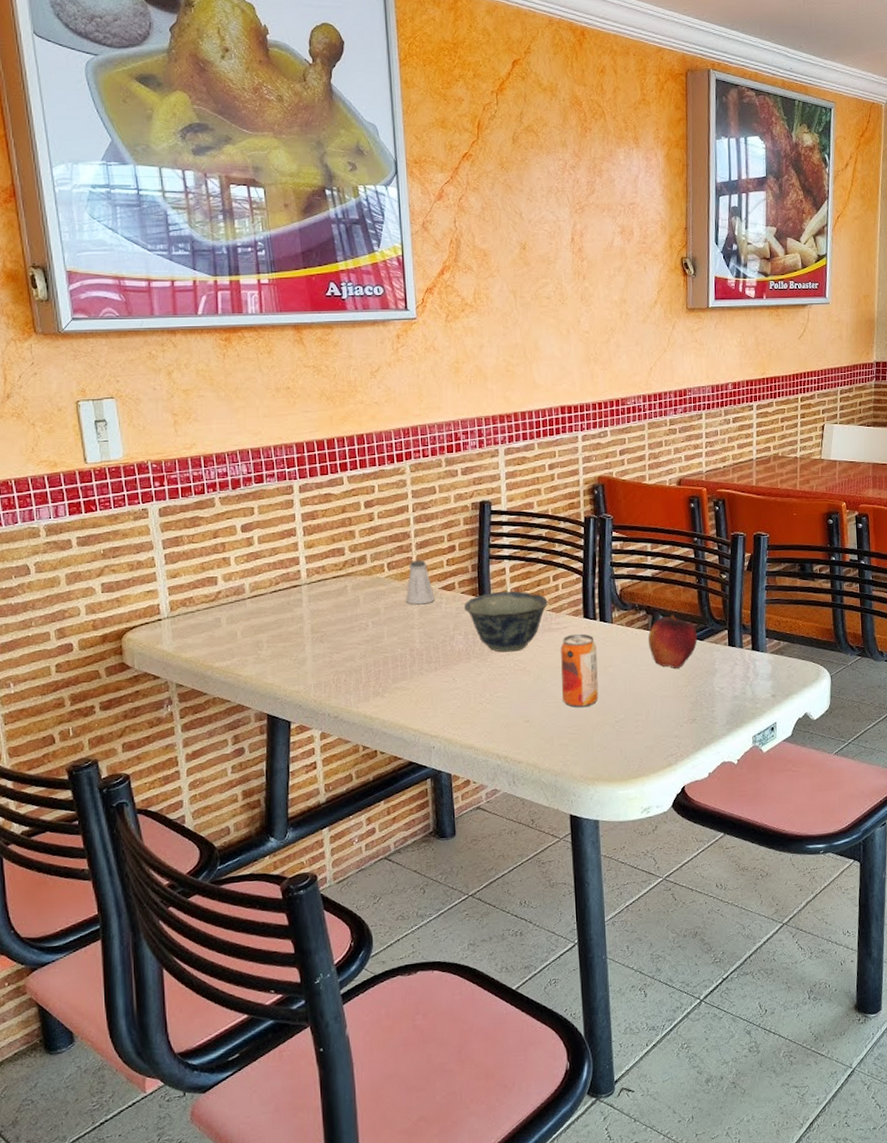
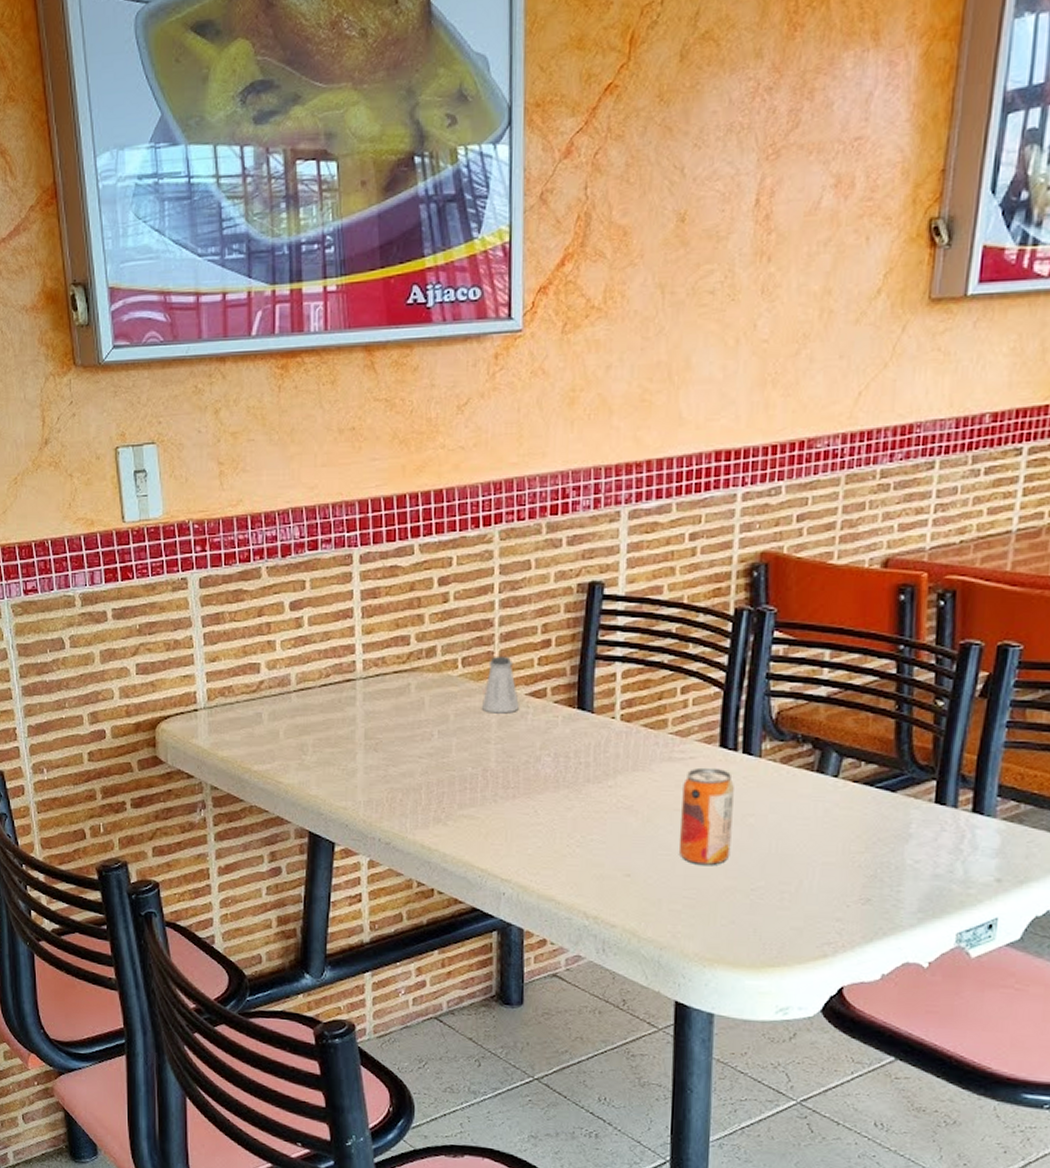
bowl: present [464,591,548,652] -> none [557,704,671,784]
fruit: present [648,614,697,668] -> none [810,751,888,827]

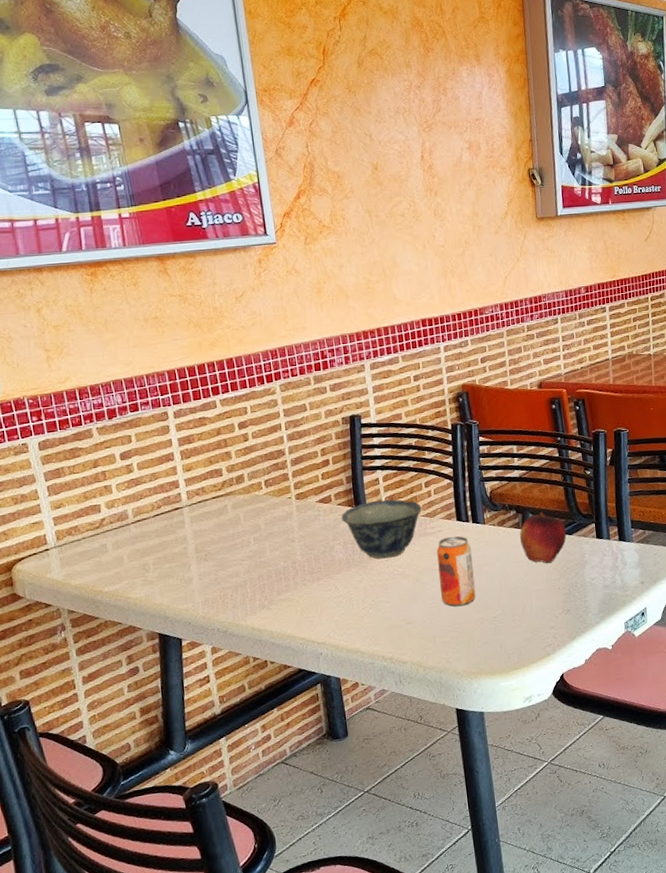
saltshaker: present [482,655,519,714] -> none [284,475,313,519]
bowl: none [557,704,671,784] -> present [341,499,422,559]
fruit: none [810,751,888,827] -> present [519,511,567,563]

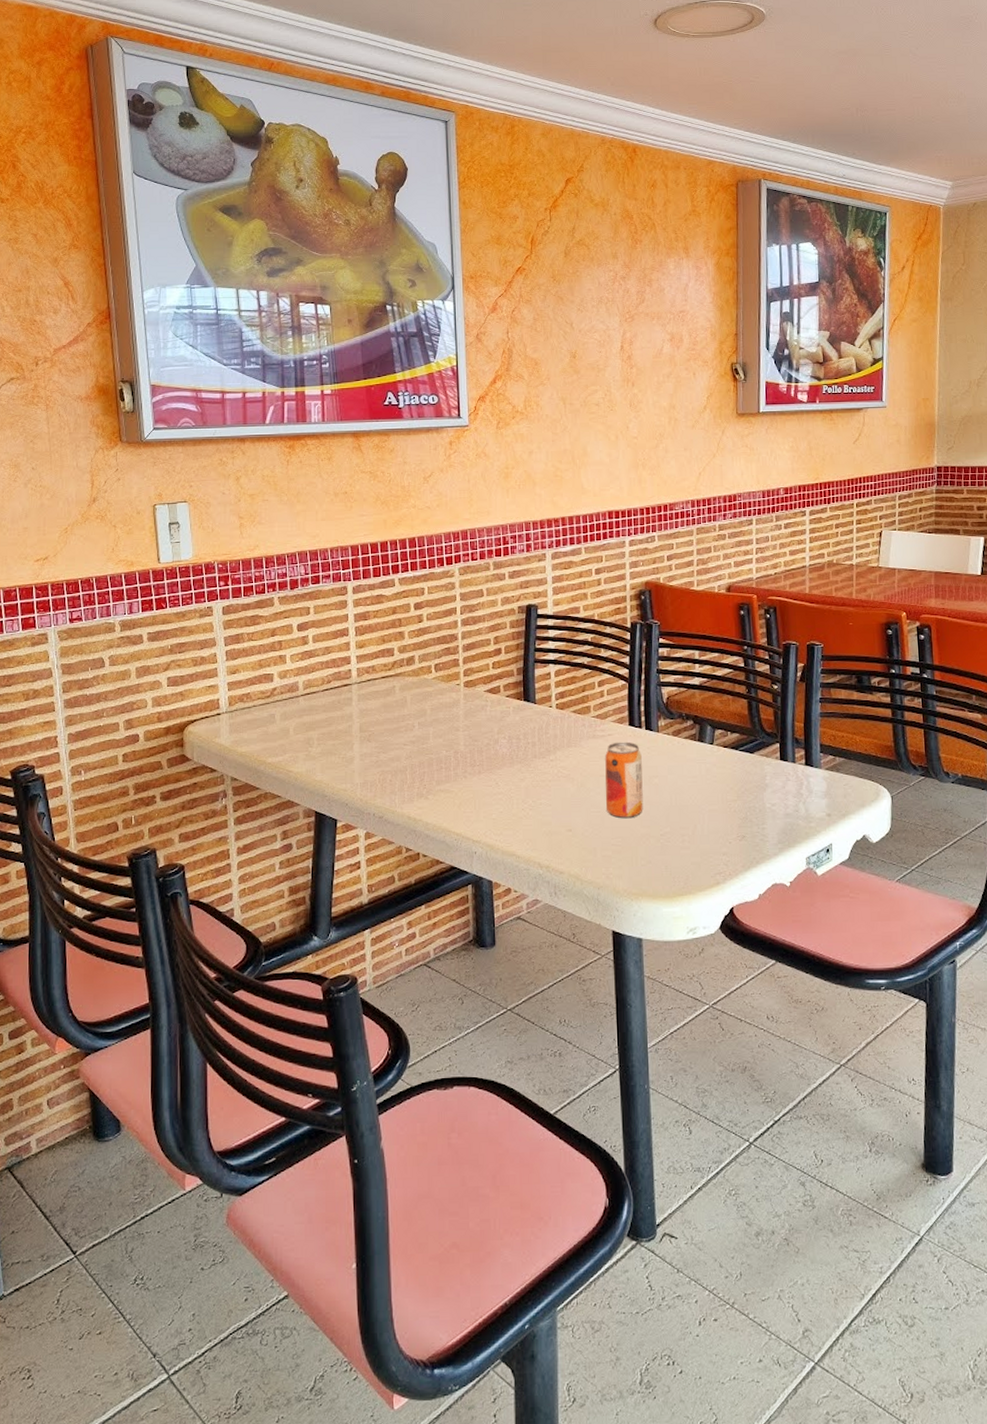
bowl: present [341,499,422,559] -> none [509,696,593,758]
fruit: present [519,511,567,563] -> none [695,724,747,781]

